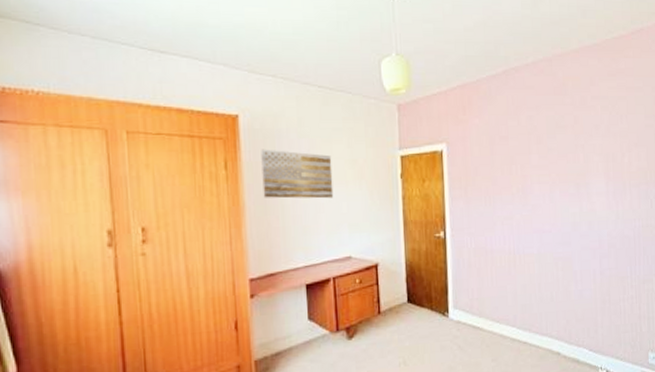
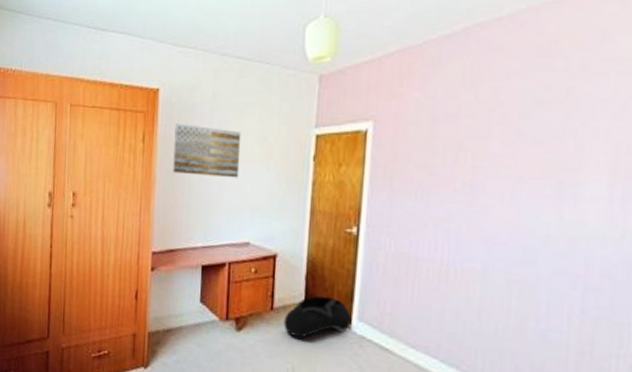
bag: none [391,293,449,334] -> present [283,295,352,338]

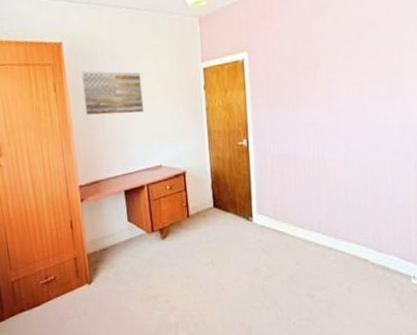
bag: present [283,295,352,338] -> none [199,199,253,236]

